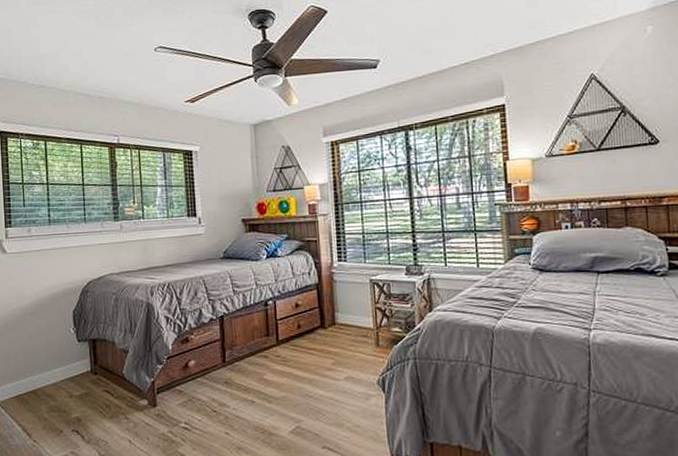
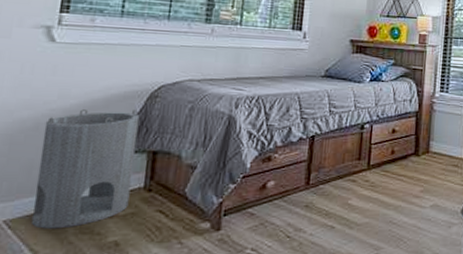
cylinder: none [11,305,82,408] -> present [30,109,140,229]

